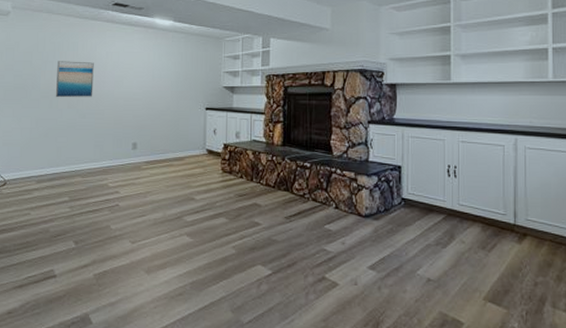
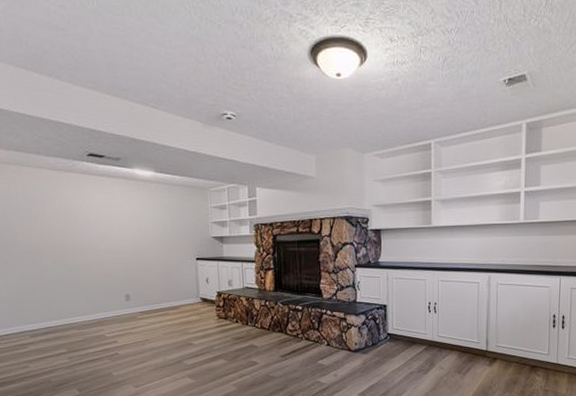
wall art: present [55,61,94,98] -> none [34,215,78,253]

